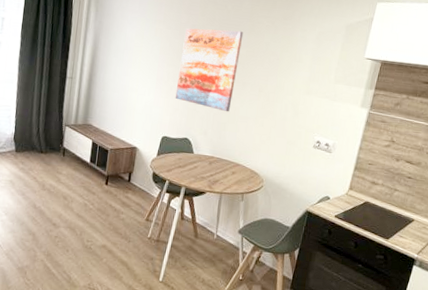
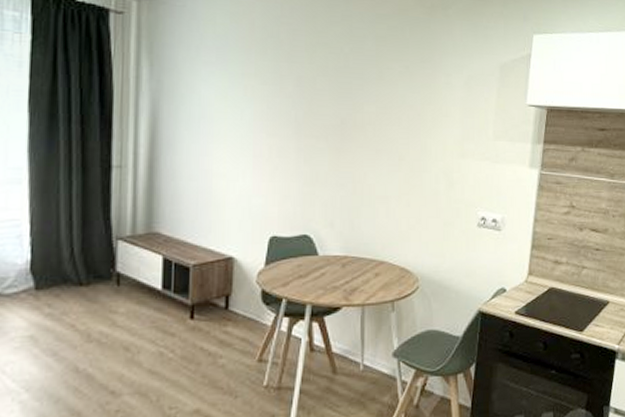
wall art: present [175,28,244,112] -> none [283,80,370,192]

